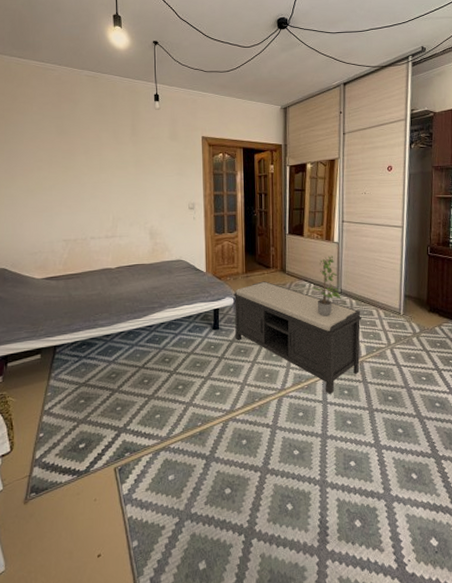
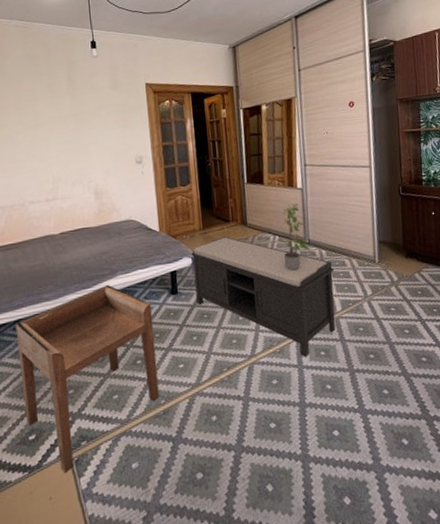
side table: none [72,317,197,480] -> present [15,285,160,474]

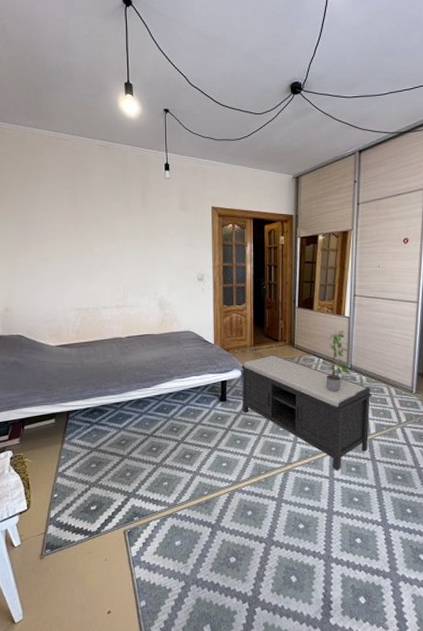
side table: present [15,285,160,474] -> none [85,387,203,542]

